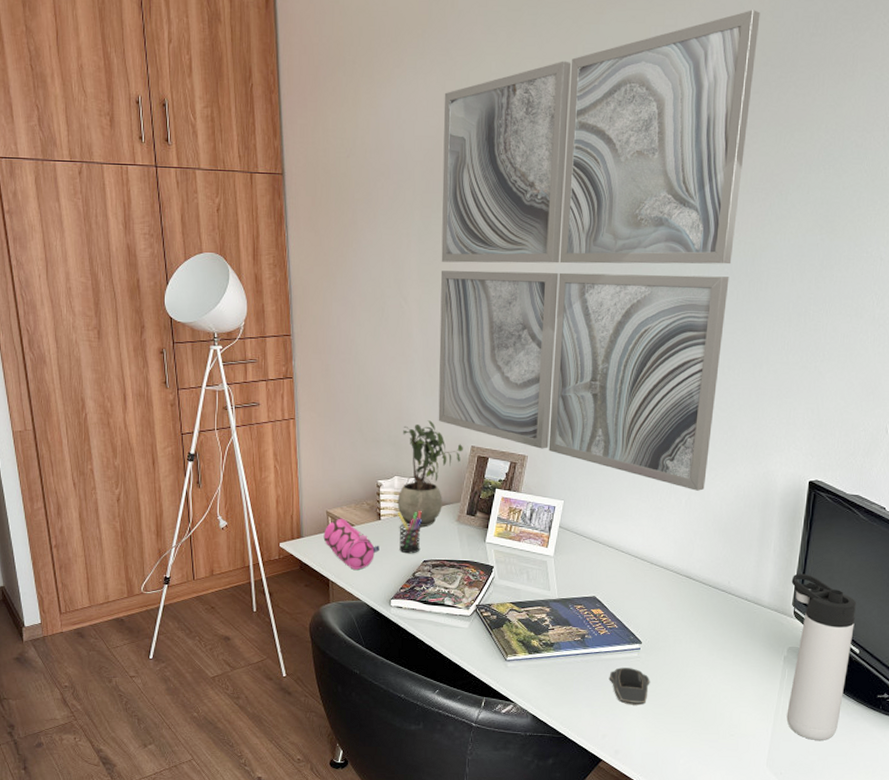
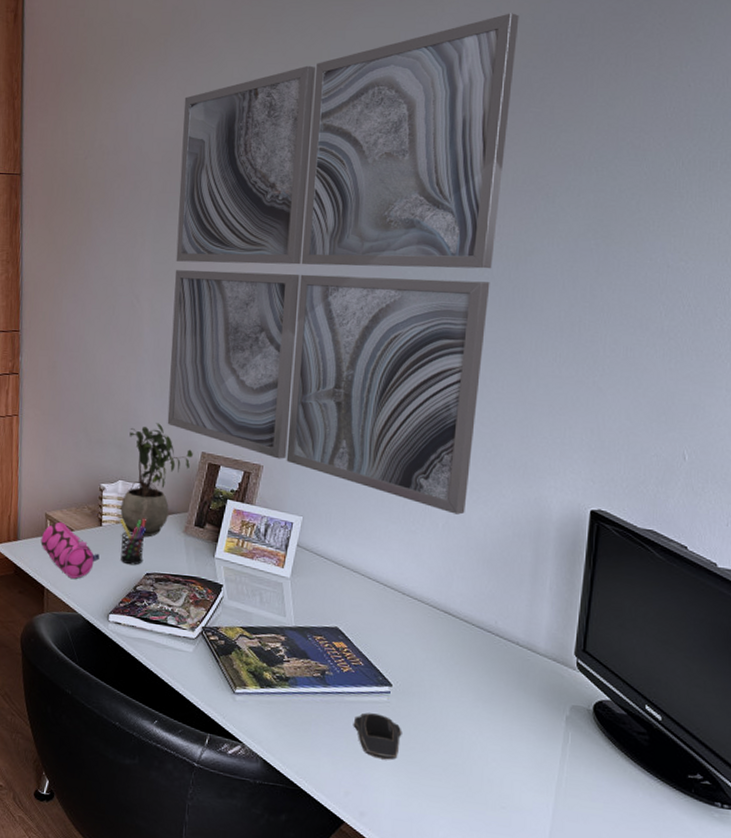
thermos bottle: present [786,573,856,740] -> none [571,617,655,826]

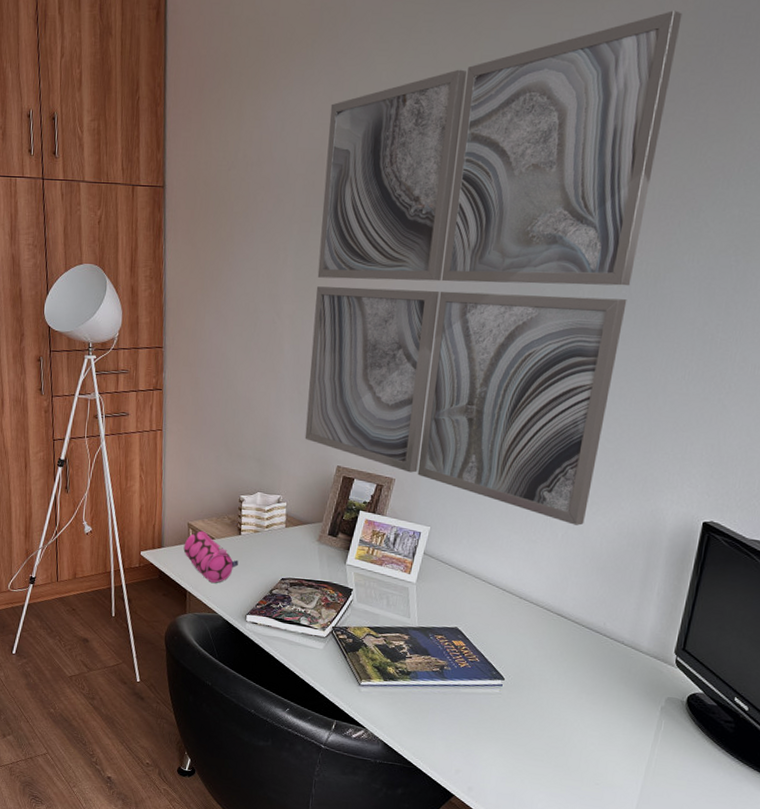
pen holder: present [119,518,146,565] -> none [258,527,283,571]
potted plant: present [120,423,193,537] -> none [258,438,329,545]
computer mouse: present [353,712,402,760] -> none [466,702,511,744]

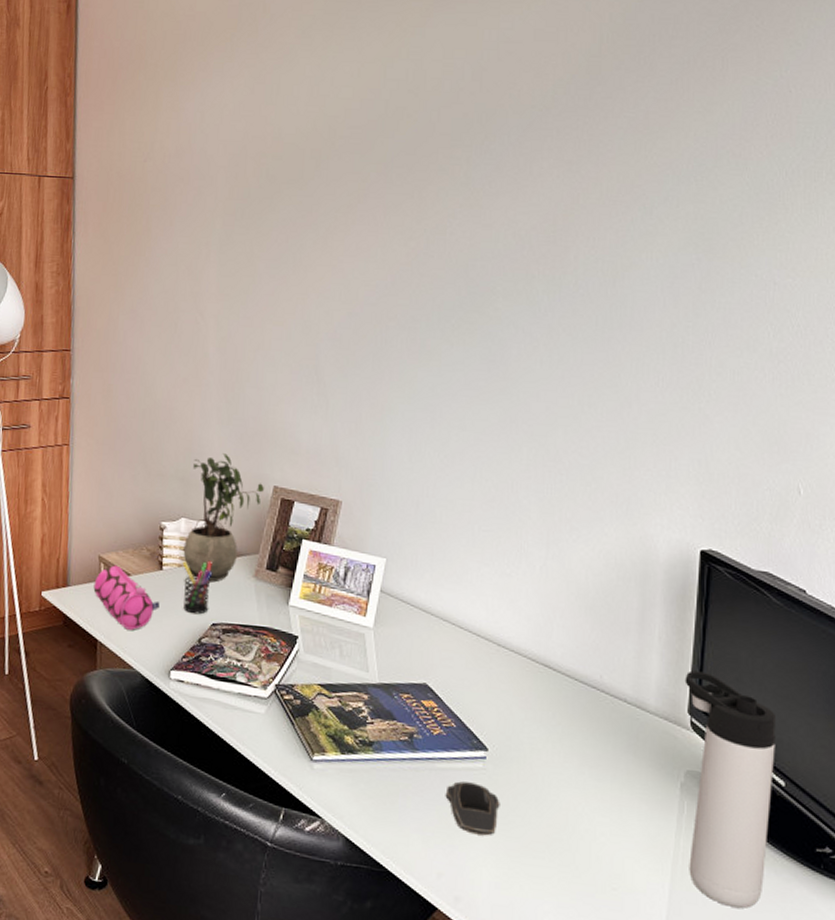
potted plant: none [258,438,329,545] -> present [183,453,264,583]
pen holder: none [258,527,283,571] -> present [182,560,212,615]
wall art: present [304,10,683,526] -> none [235,12,610,556]
computer mouse: none [466,702,511,744] -> present [445,781,500,836]
thermos bottle: none [659,620,749,800] -> present [685,670,775,908]

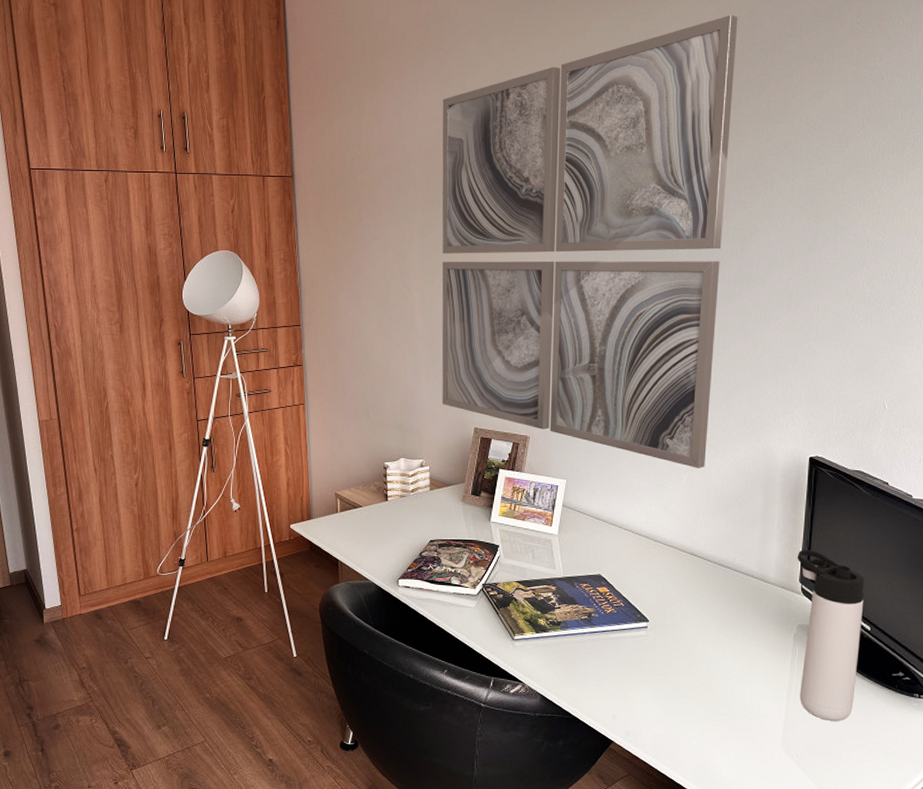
pencil case: present [93,565,160,630] -> none [332,499,387,550]
pen holder: present [182,560,212,615] -> none [403,491,428,534]
potted plant: present [183,453,264,583] -> none [404,404,467,508]
wall art: none [235,12,610,556] -> present [442,15,738,468]
computer mouse: present [445,781,500,836] -> none [617,646,659,685]

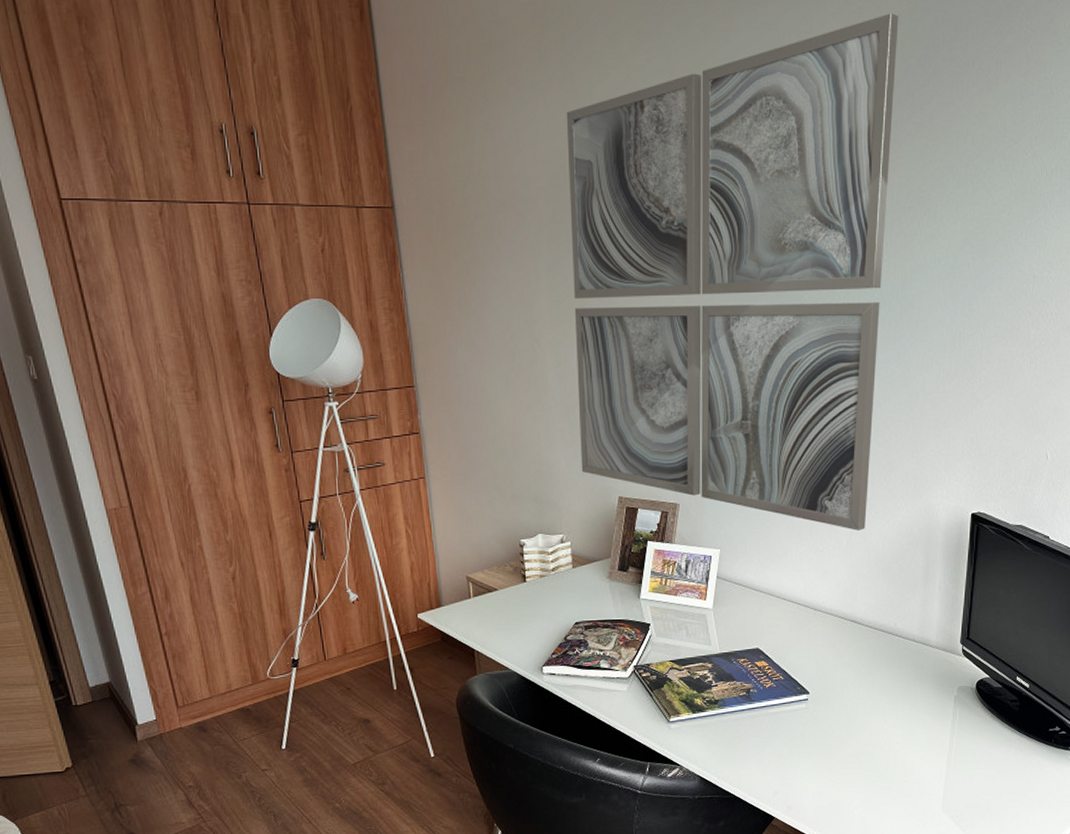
thermos bottle: present [797,549,864,721] -> none [958,610,1024,780]

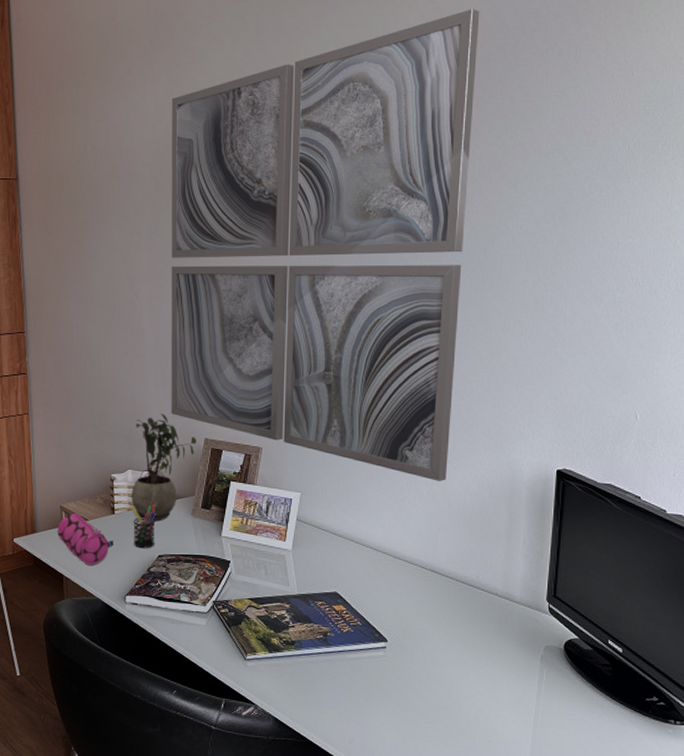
pencil case: none [465,582,527,637] -> present [57,512,114,565]
potted plant: none [543,472,610,587] -> present [131,413,196,522]
pen holder: none [543,569,571,617] -> present [131,504,156,549]

